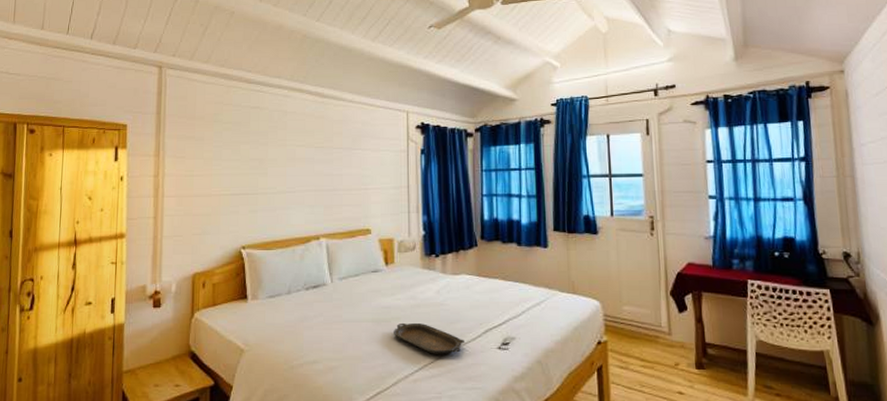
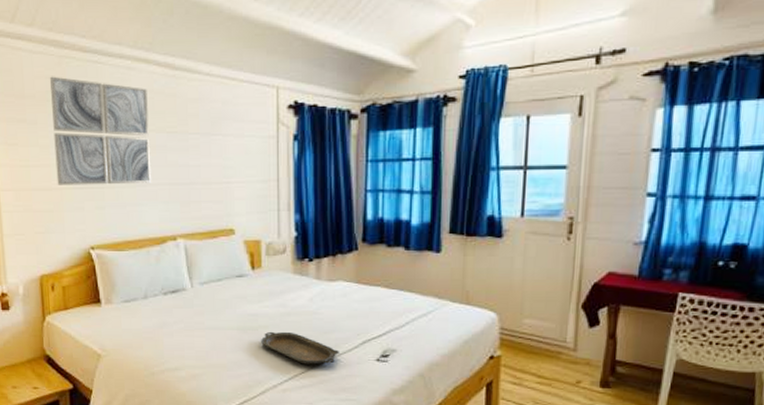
wall art: none [216,102,300,192] -> present [49,76,152,185]

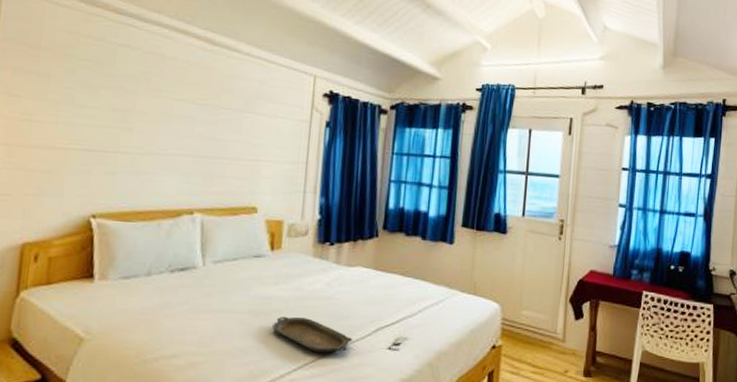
wall art: present [49,76,152,185] -> none [62,31,182,153]

